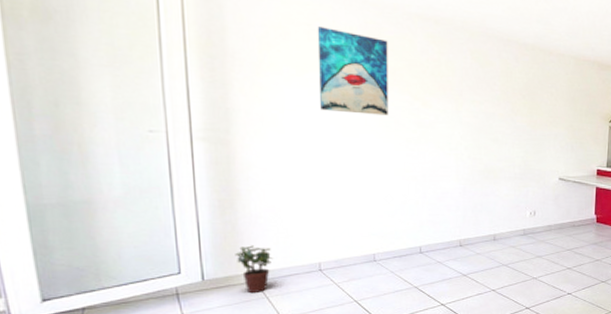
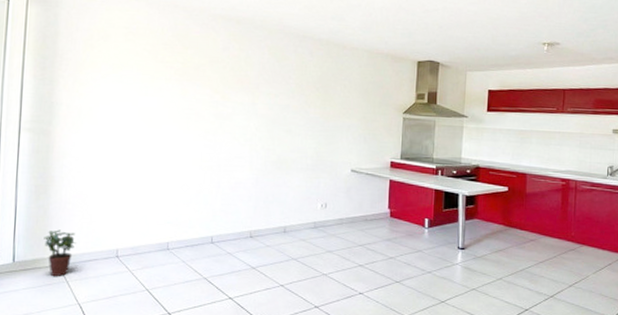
wall art: present [317,27,388,116] -> none [130,29,194,108]

